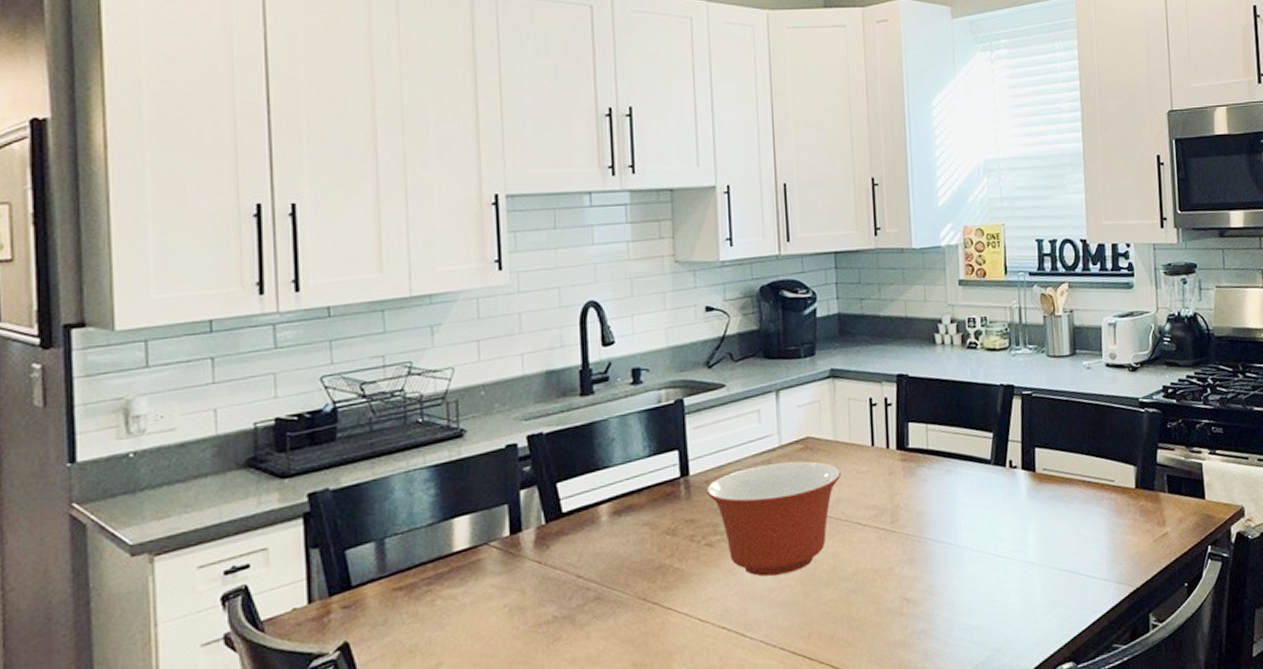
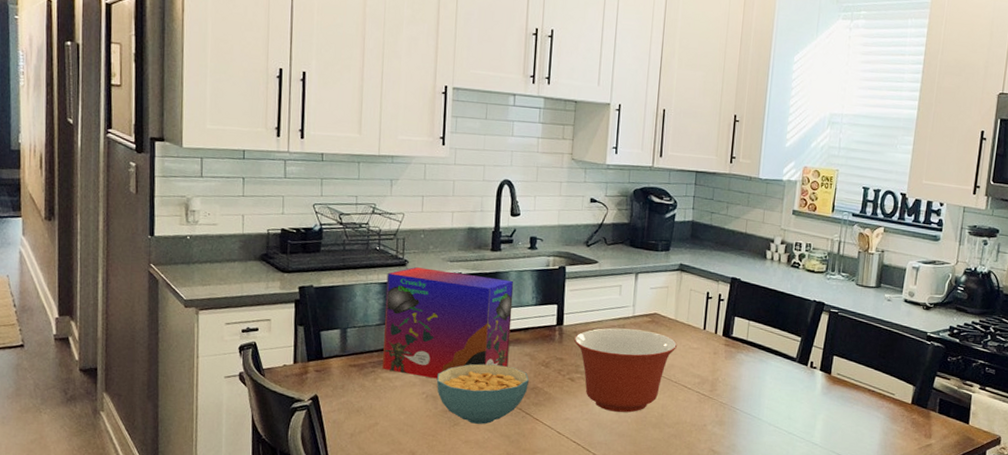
cereal box: none [437,429,621,586] -> present [382,267,514,379]
cereal bowl: none [523,544,651,634] -> present [437,364,529,424]

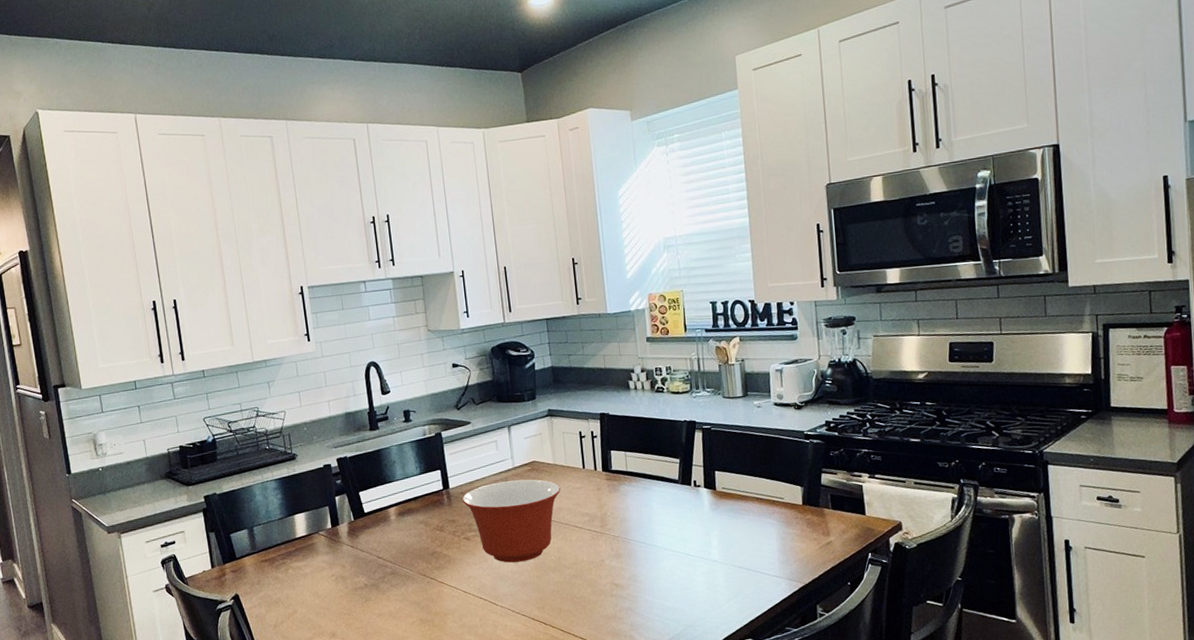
cereal box: present [382,267,514,379] -> none [280,455,406,561]
cereal bowl: present [437,364,529,424] -> none [342,536,428,597]

